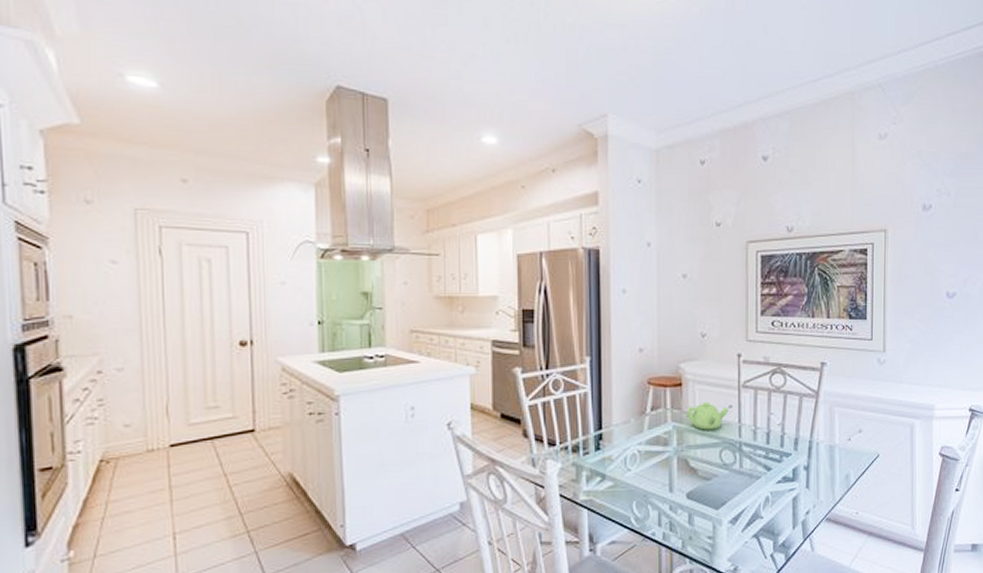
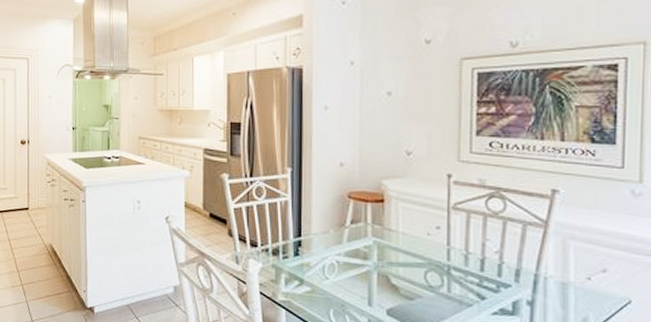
teapot: present [686,402,730,430] -> none [388,221,437,250]

